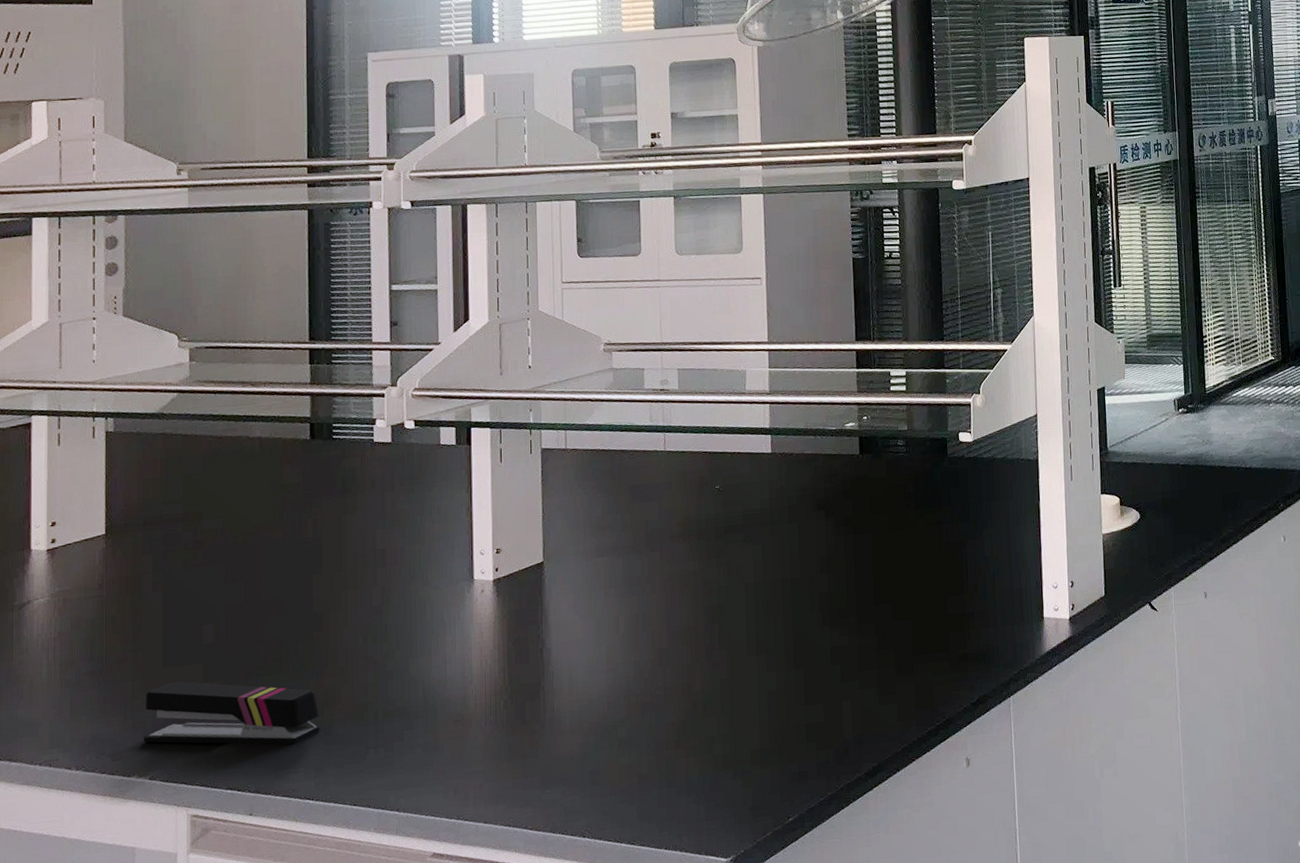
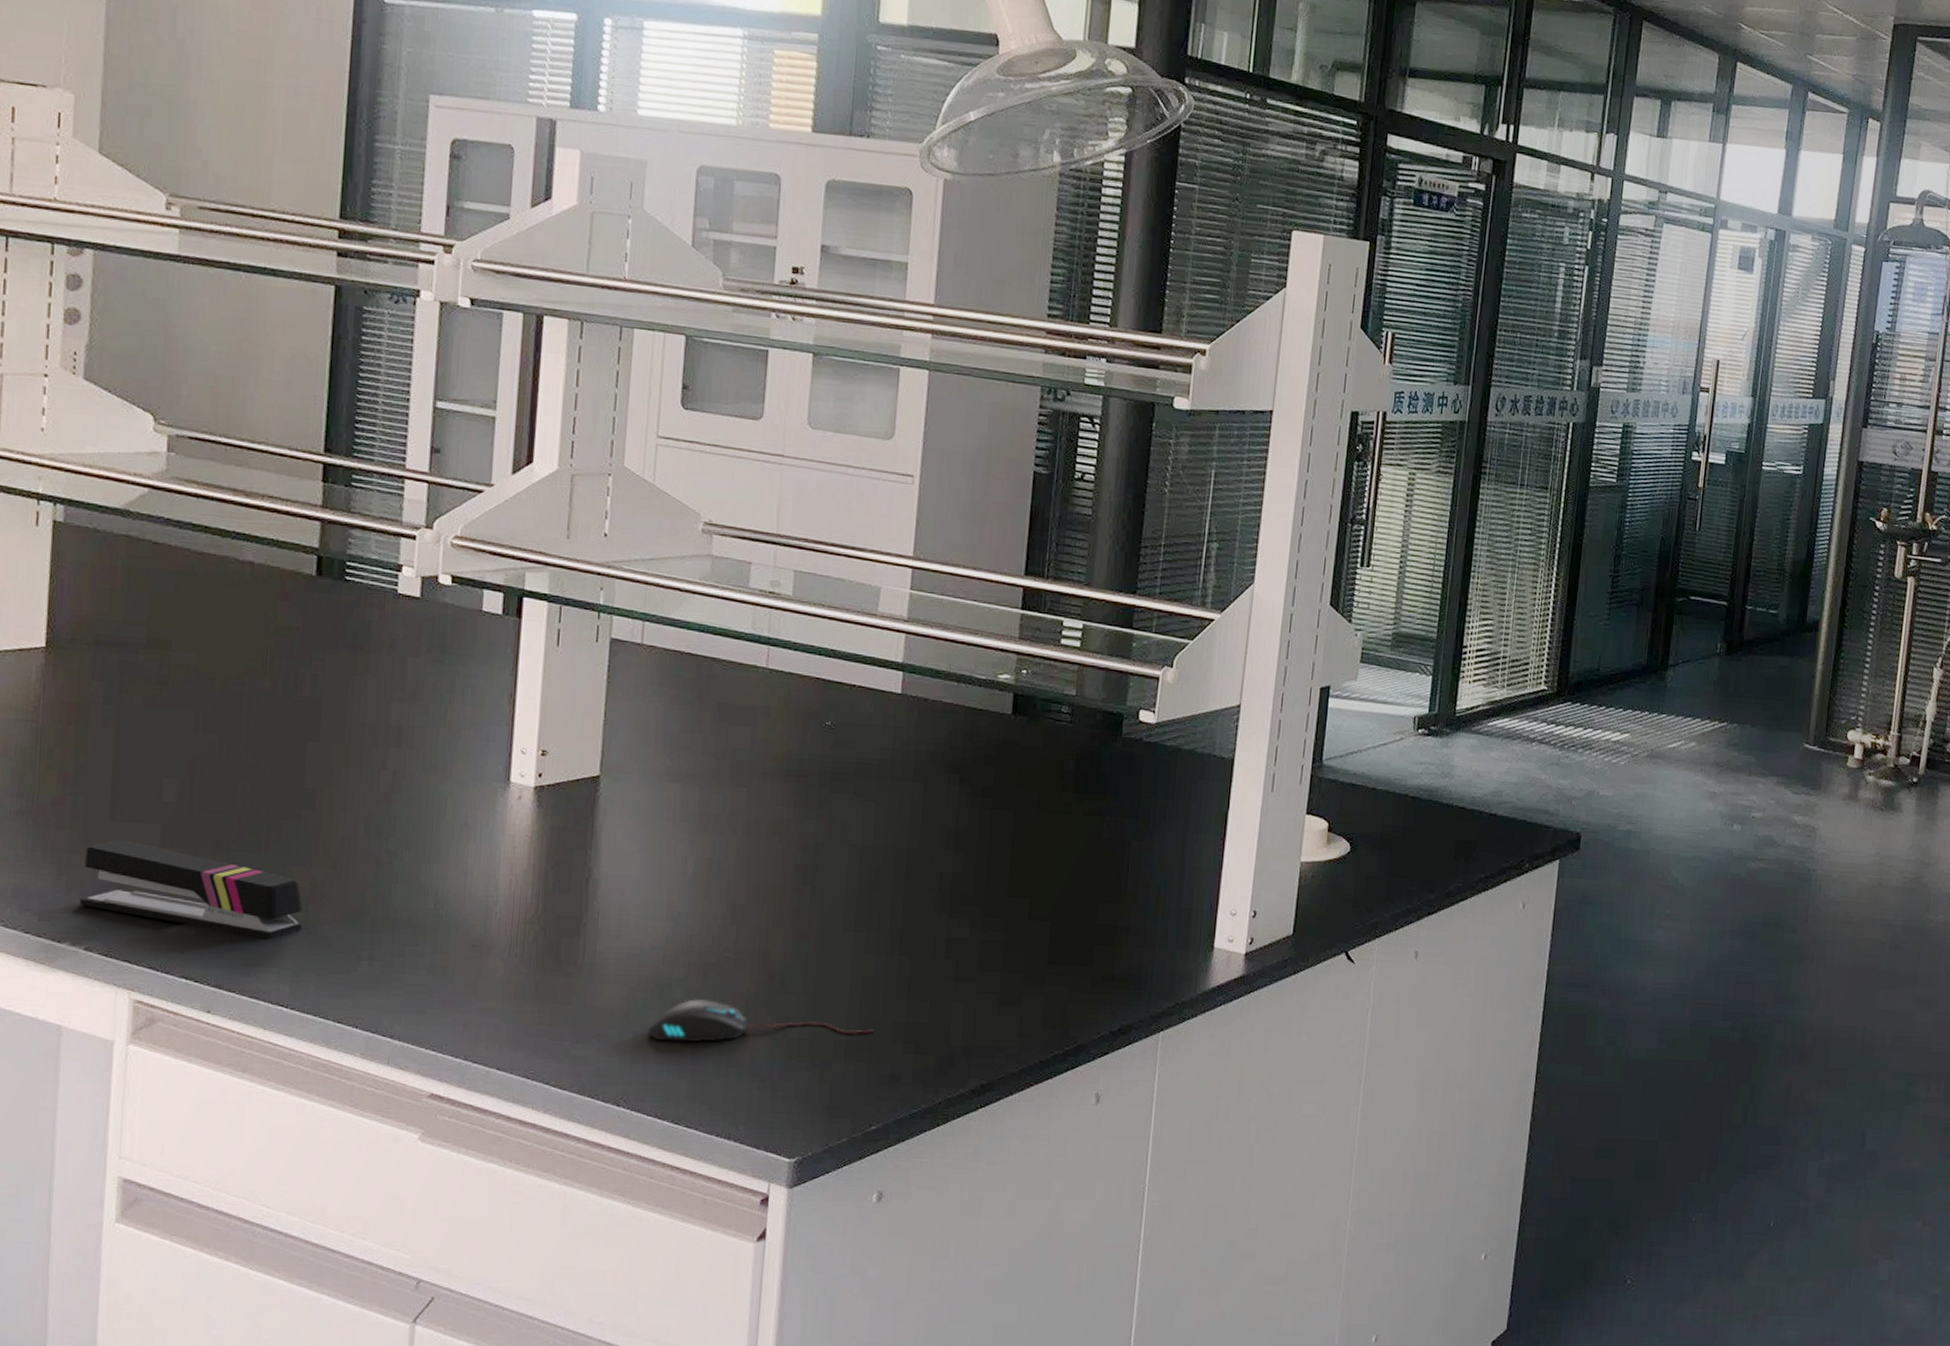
mouse: none [602,733,782,776] -> present [648,999,874,1043]

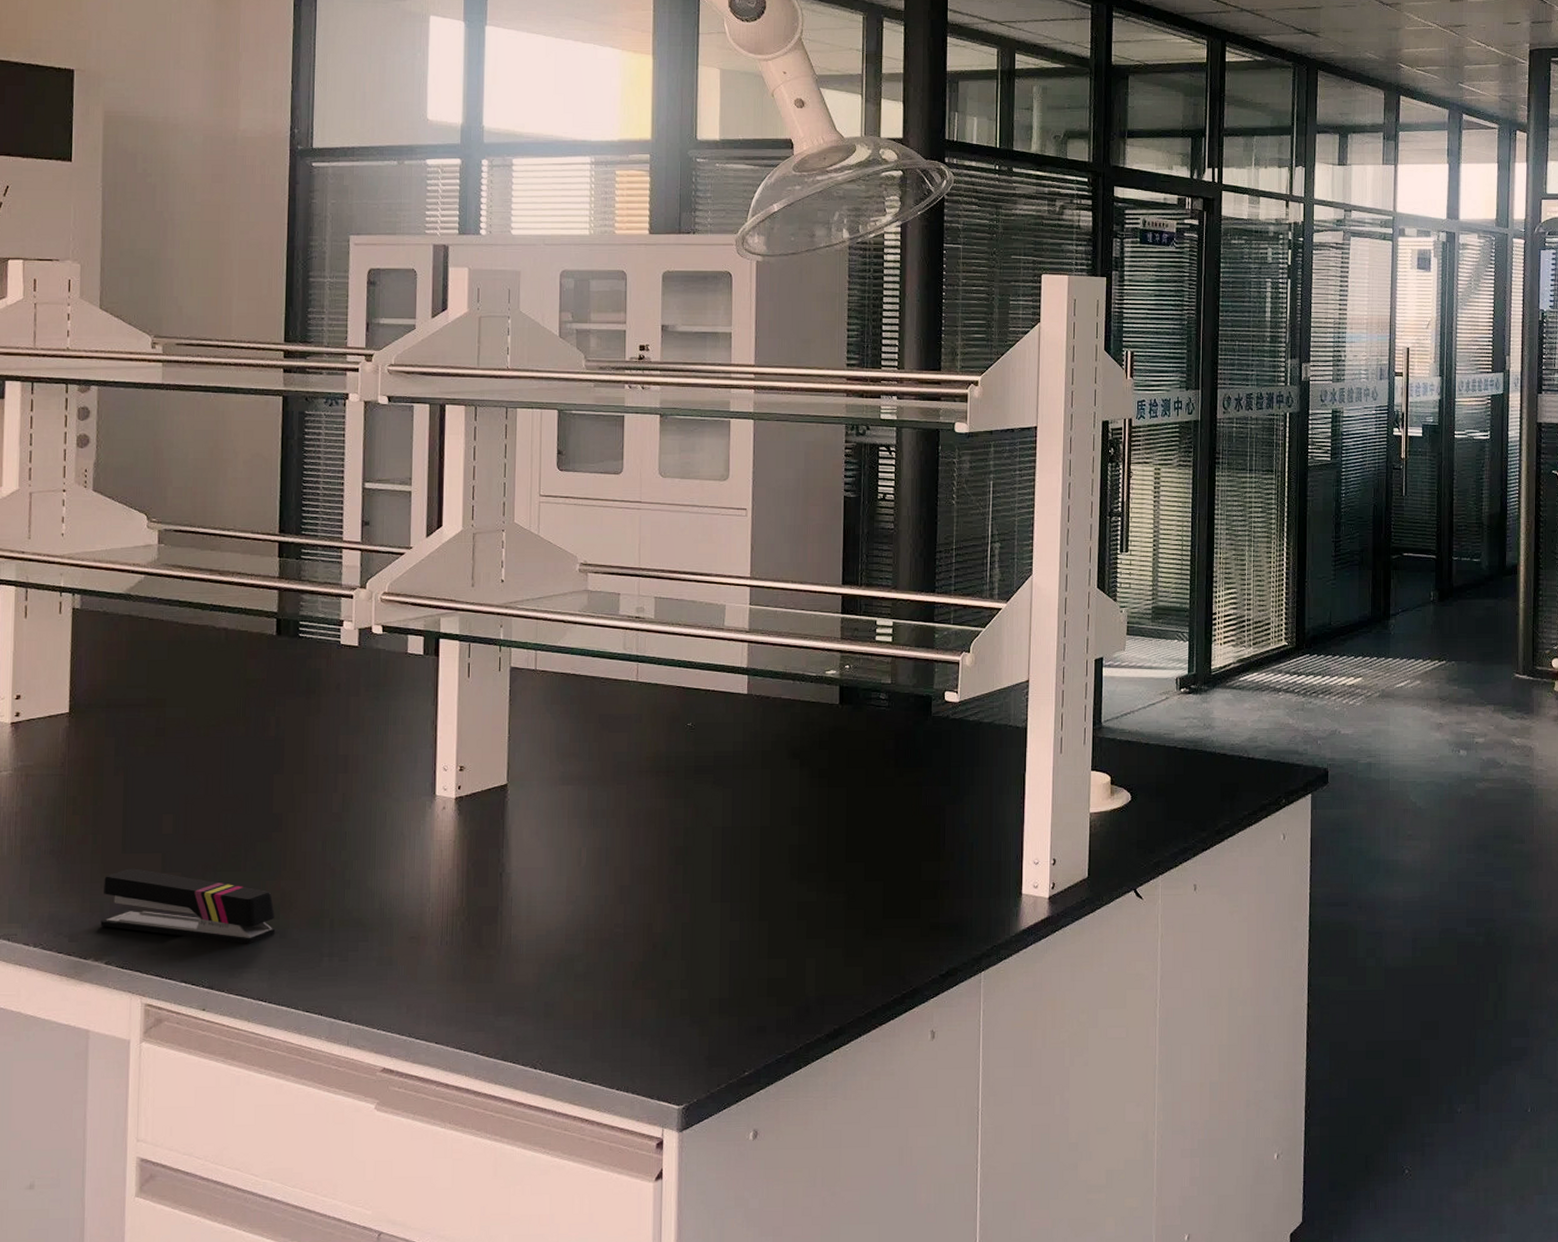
mouse: present [648,999,874,1043] -> none [556,970,742,1010]

